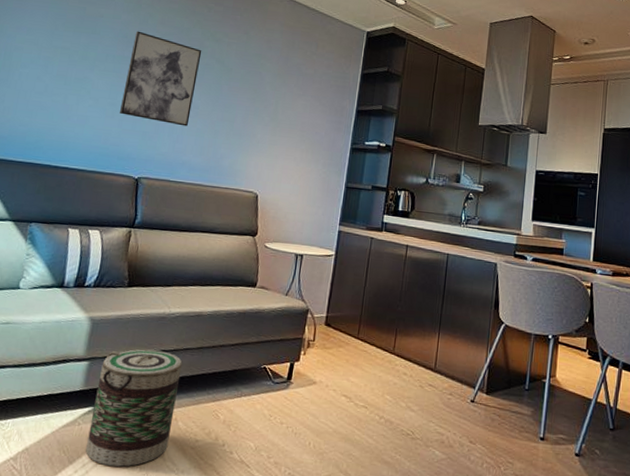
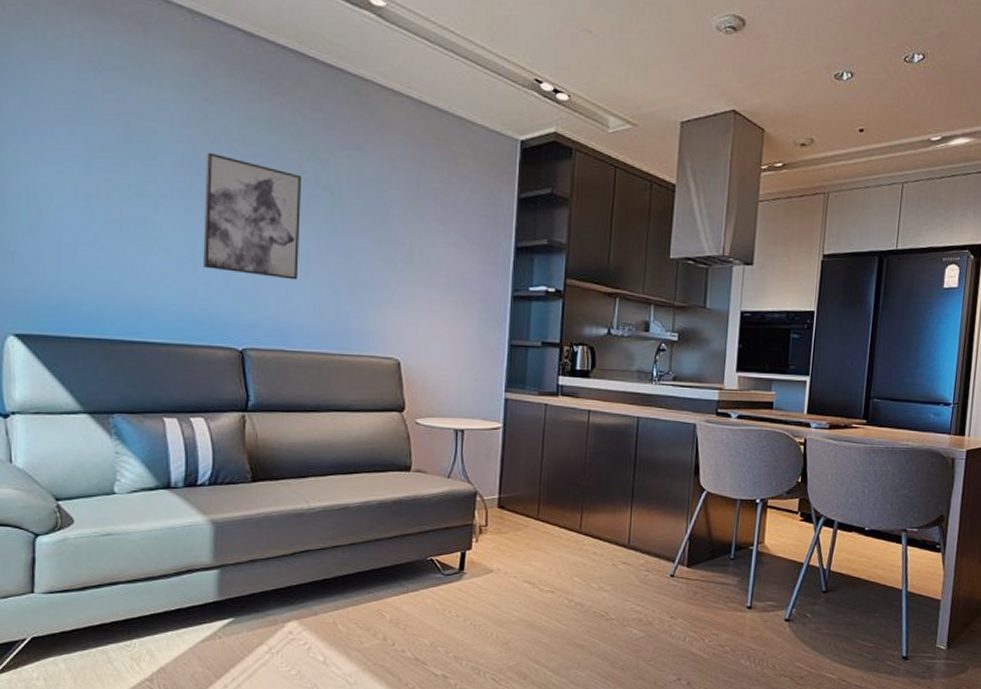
basket: present [86,349,183,467] -> none [233,551,333,677]

